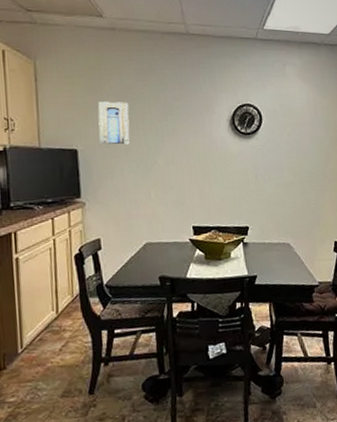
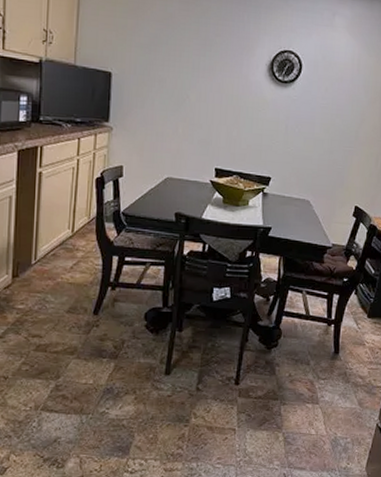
wall art: present [98,101,130,145] -> none [134,26,169,75]

